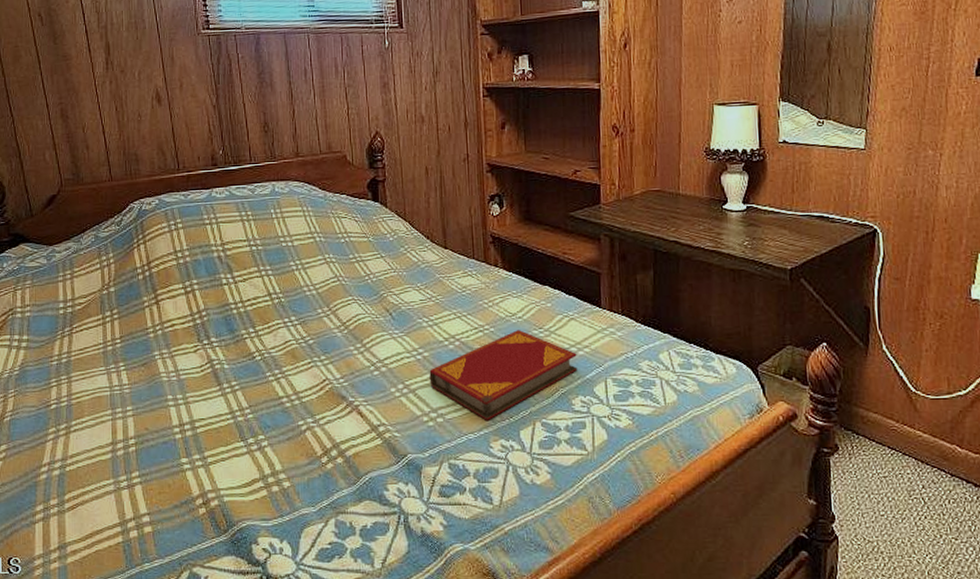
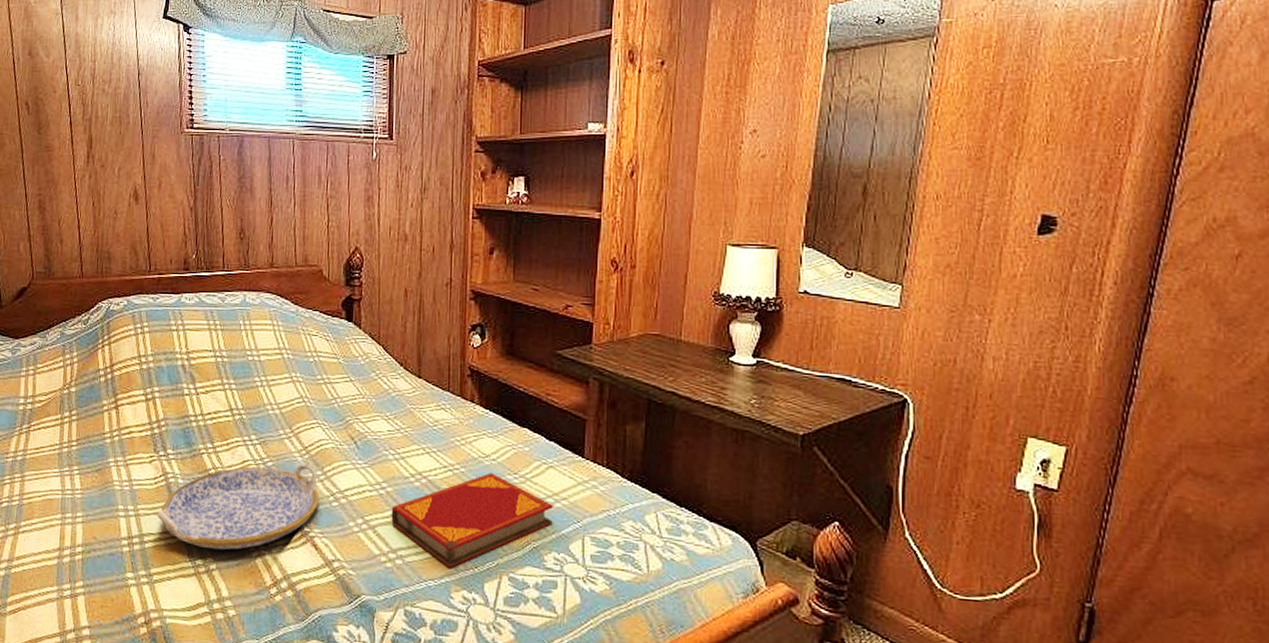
serving tray: none [206,339,361,428] -> present [157,464,320,551]

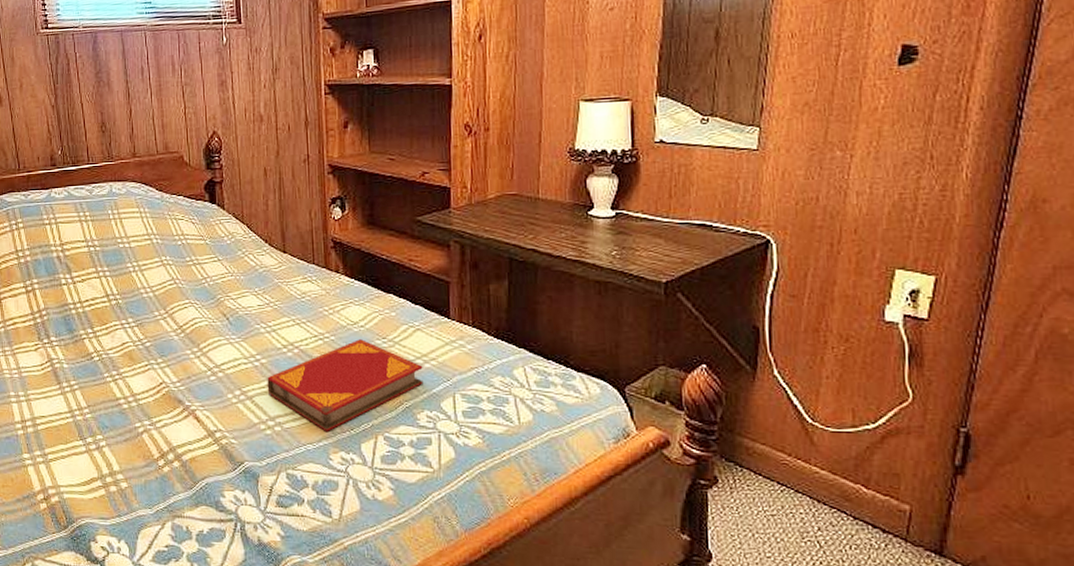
serving tray: present [157,464,320,551] -> none [47,343,198,428]

